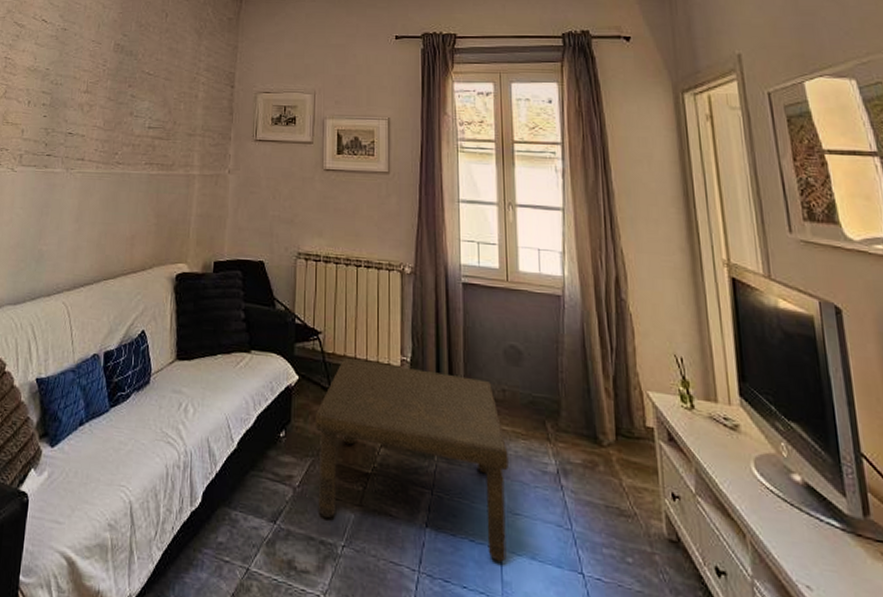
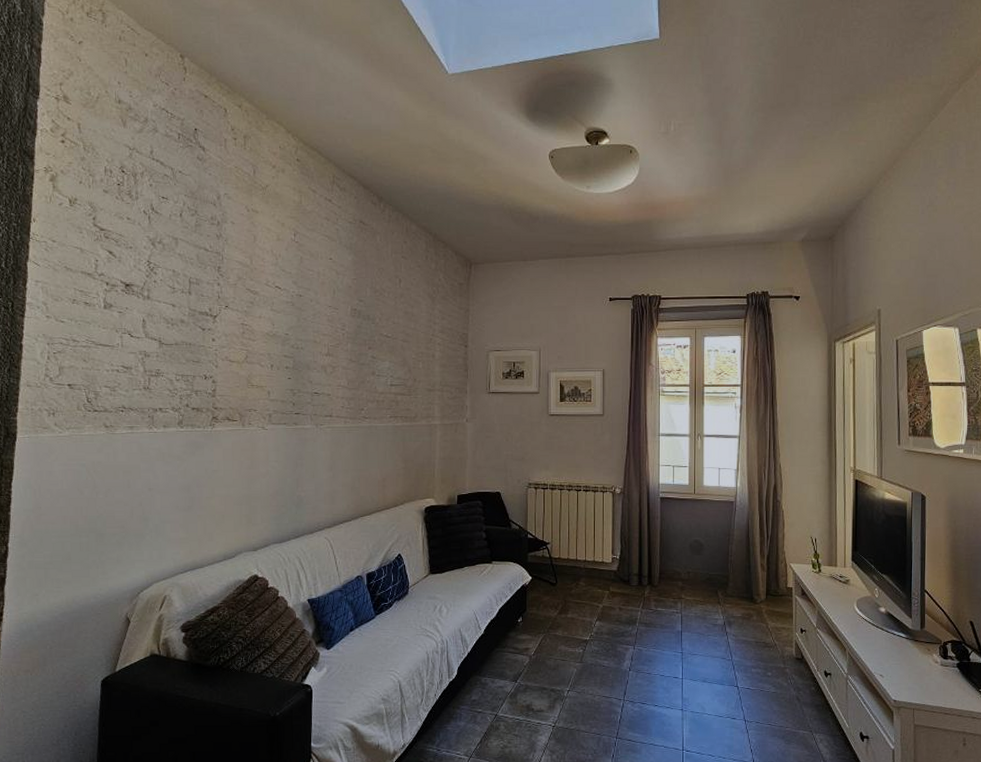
coffee table: present [314,357,509,563] -> none [545,560,690,687]

